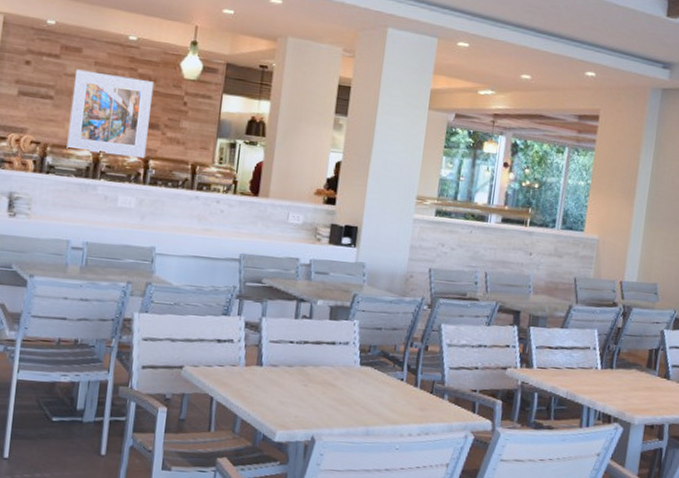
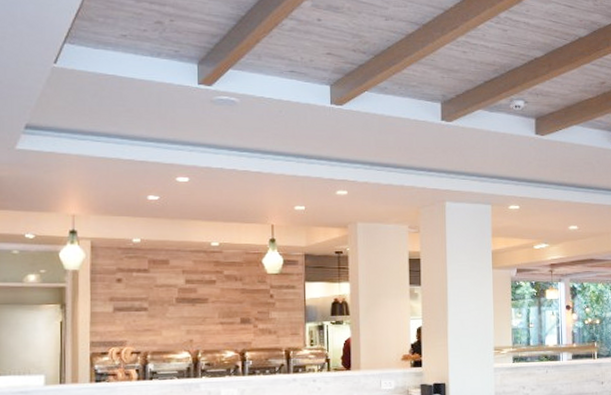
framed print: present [66,69,153,159] -> none [165,279,241,355]

